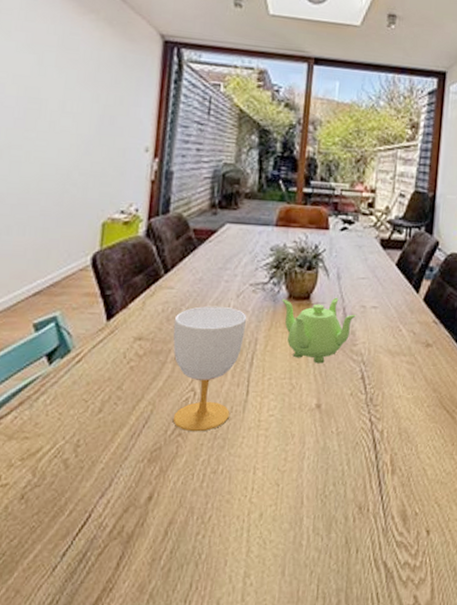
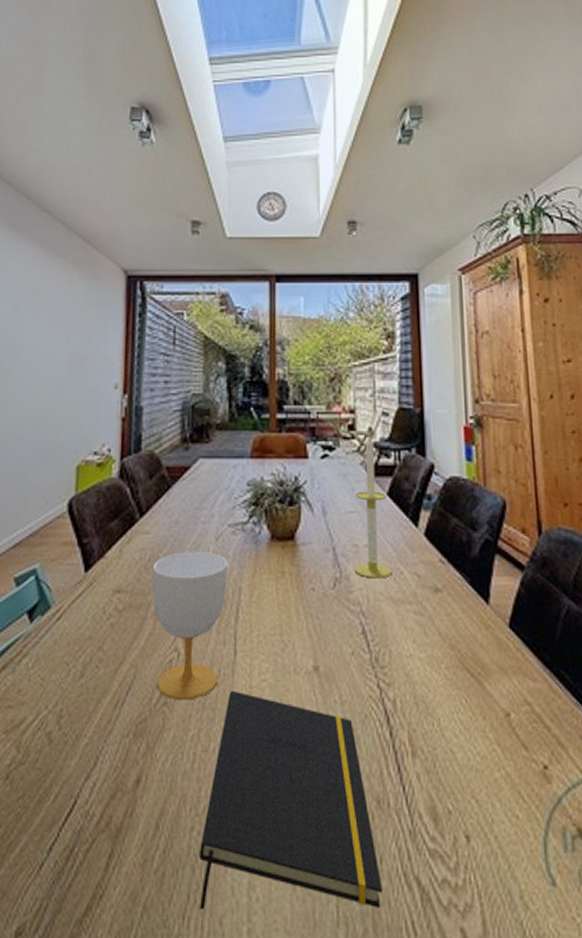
notepad: none [200,423,356,595] -> present [199,690,382,910]
teapot: present [282,297,356,364] -> none [265,535,348,616]
candle: none [360,213,395,335] -> present [354,435,392,579]

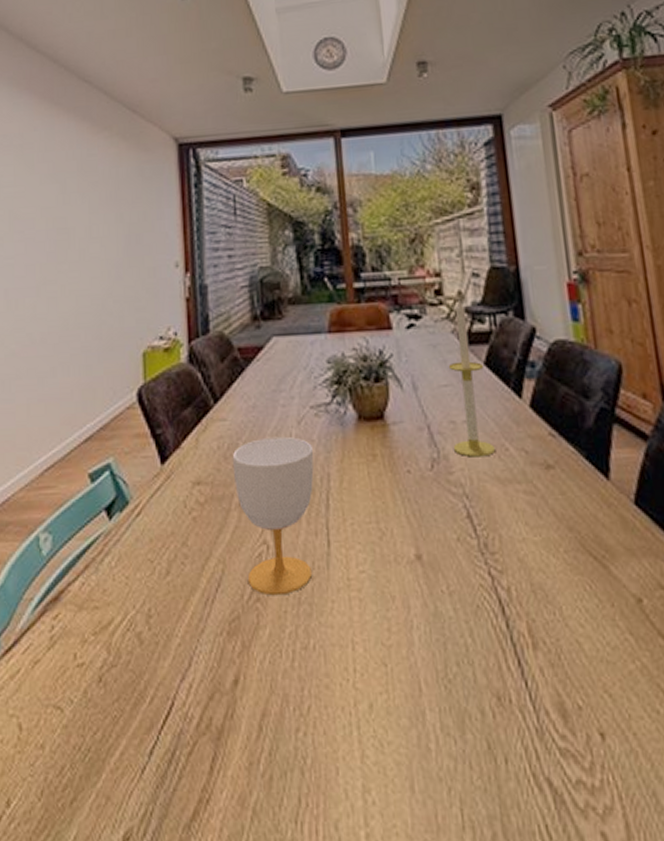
notepad: present [199,690,382,910] -> none [307,583,510,814]

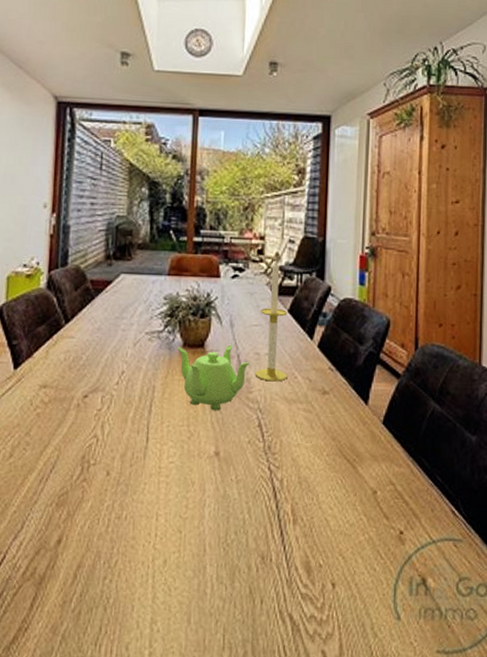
cup: present [232,436,314,596] -> none [75,354,143,478]
teapot: none [351,413,445,501] -> present [177,344,250,411]

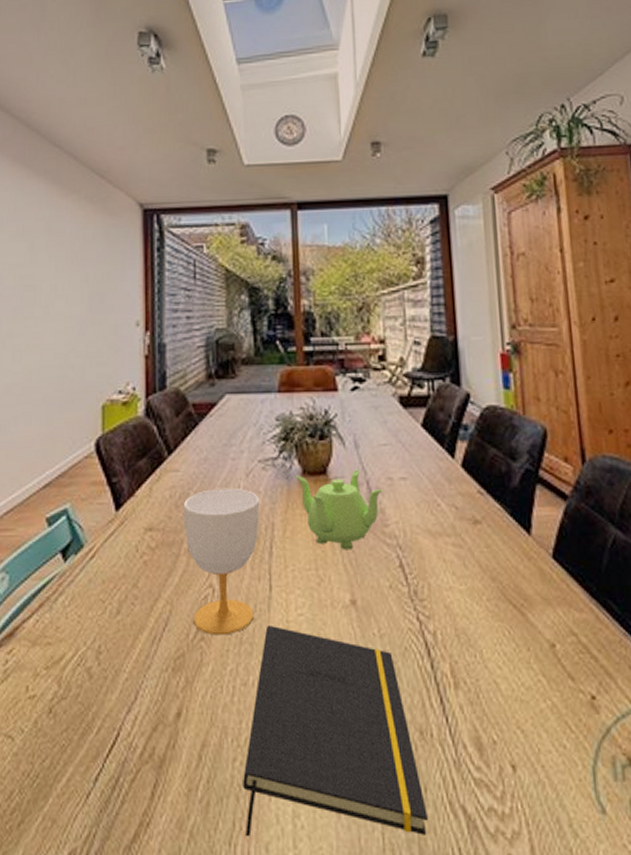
cup: none [75,354,143,478] -> present [183,487,259,636]
notepad: none [110,470,261,639] -> present [243,625,428,837]
candle: present [255,259,288,382] -> none [388,365,429,512]

